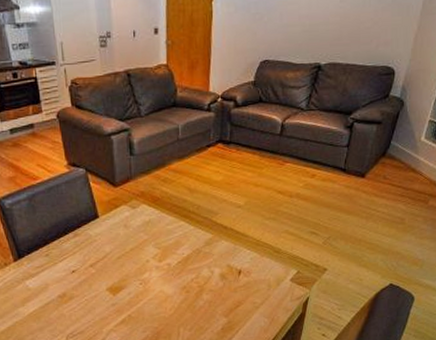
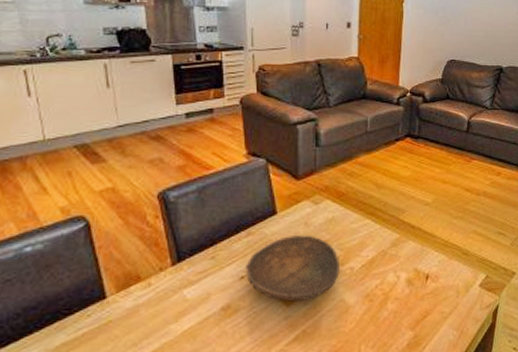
decorative bowl: none [75,235,158,292] -> present [246,235,340,302]

